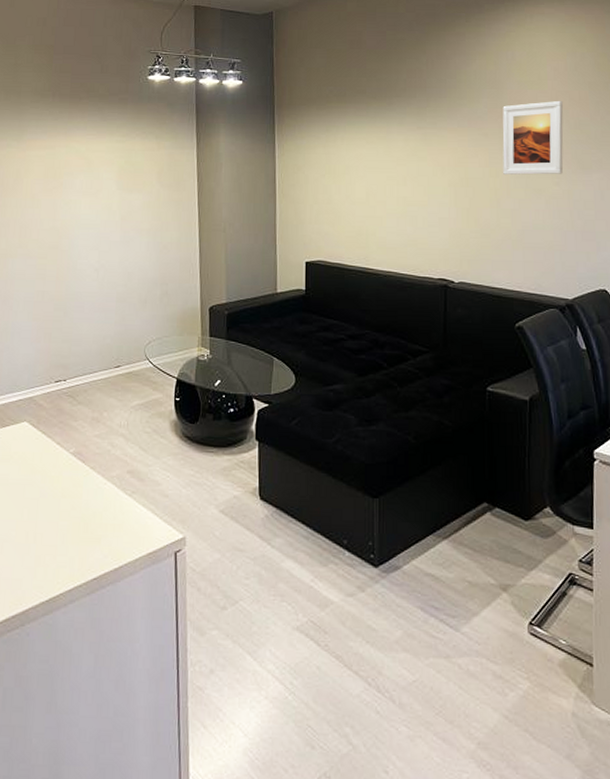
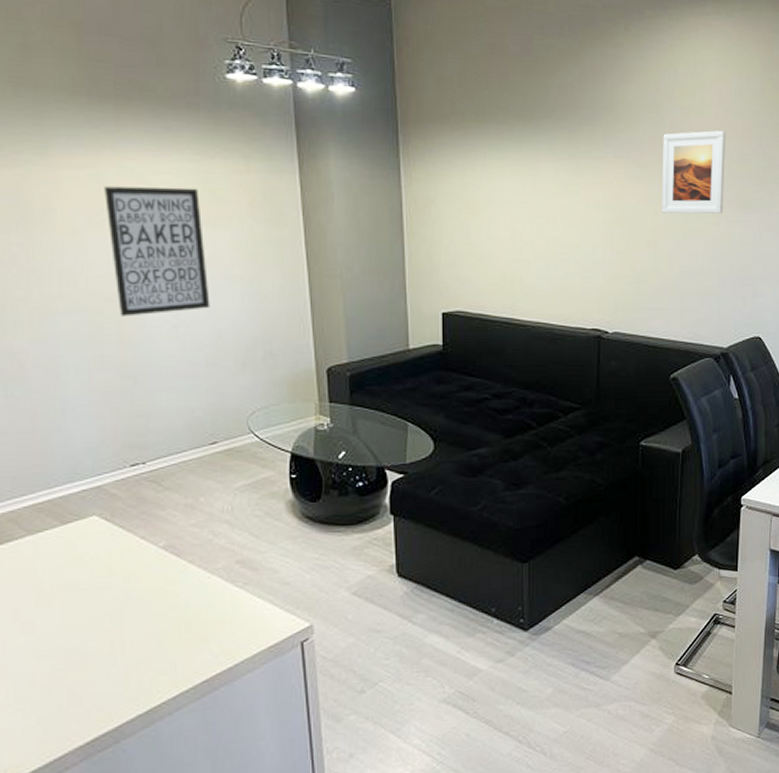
wall art: none [56,161,124,261] -> present [104,186,210,317]

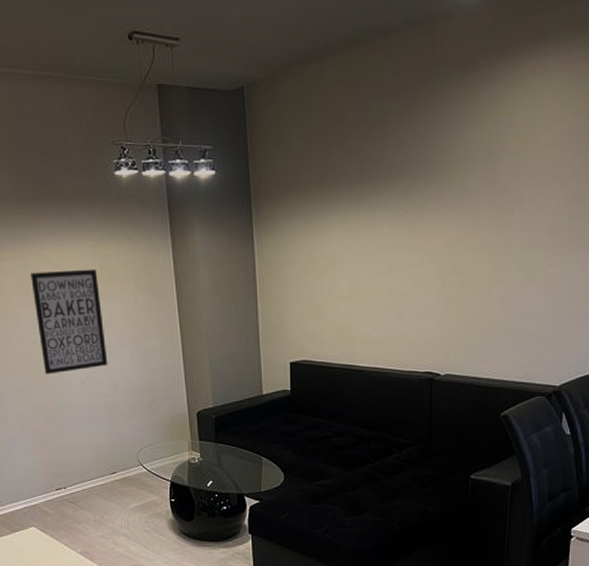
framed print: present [662,130,725,214] -> none [494,171,562,259]

